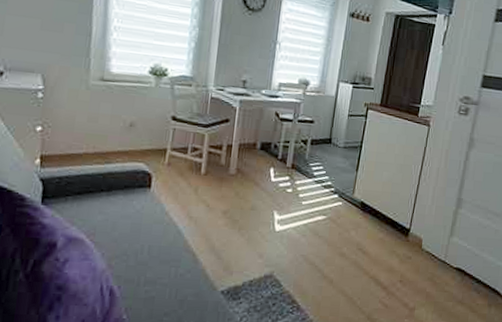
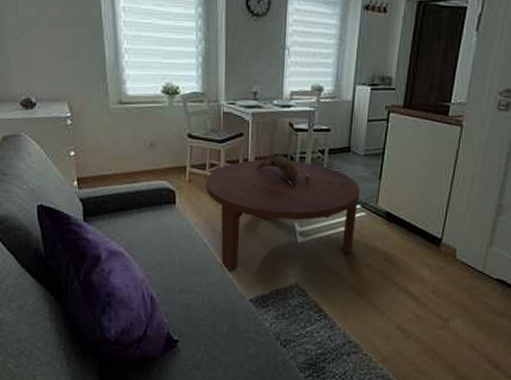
coffee table: none [185,146,339,263] -> present [206,159,360,273]
decorative bowl: none [239,140,292,173] -> present [256,152,310,185]

